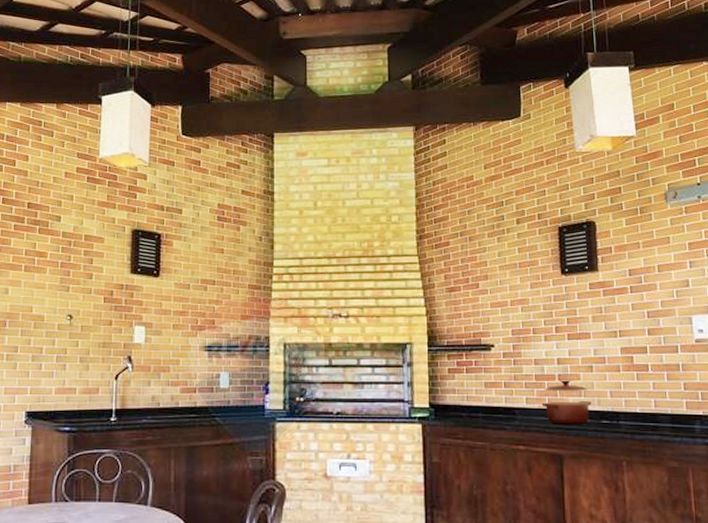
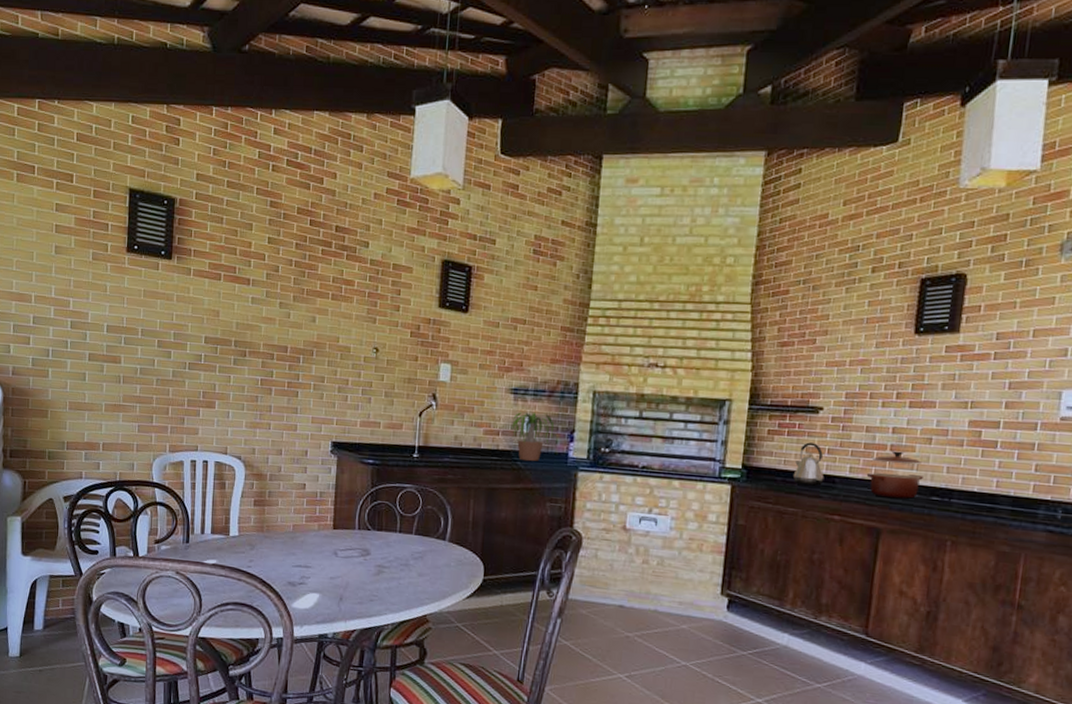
potted plant: none [208,367,255,415] -> present [511,412,559,461]
kettle: none [476,378,505,420] -> present [792,442,824,487]

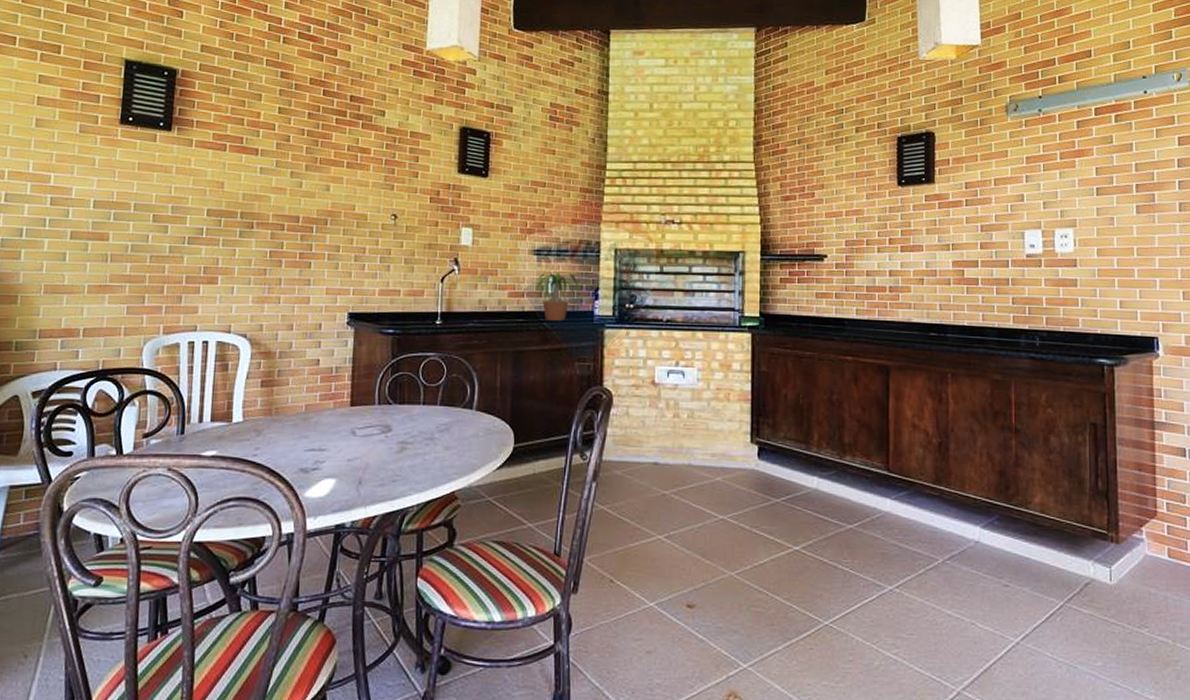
kettle: present [792,442,824,487] -> none [806,288,835,331]
saucepan: present [866,451,925,499] -> none [871,292,921,337]

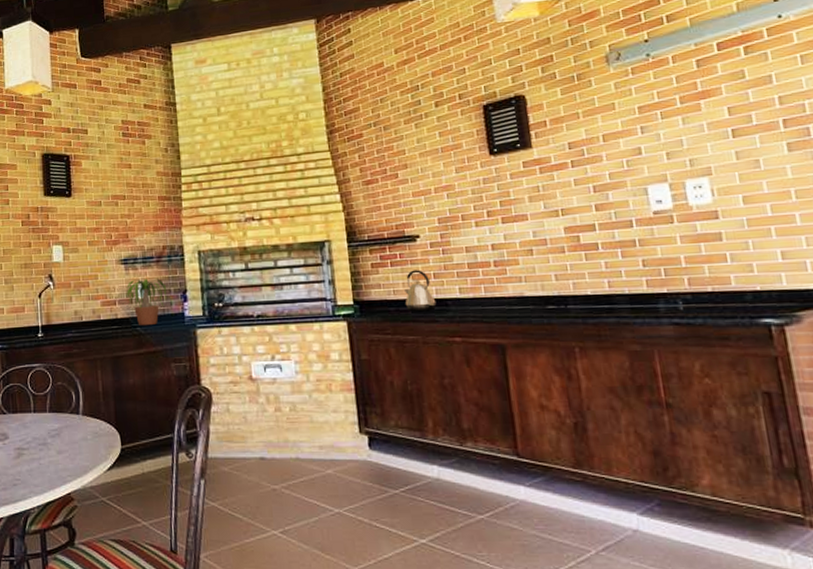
kettle: none [806,288,835,331] -> present [404,269,437,313]

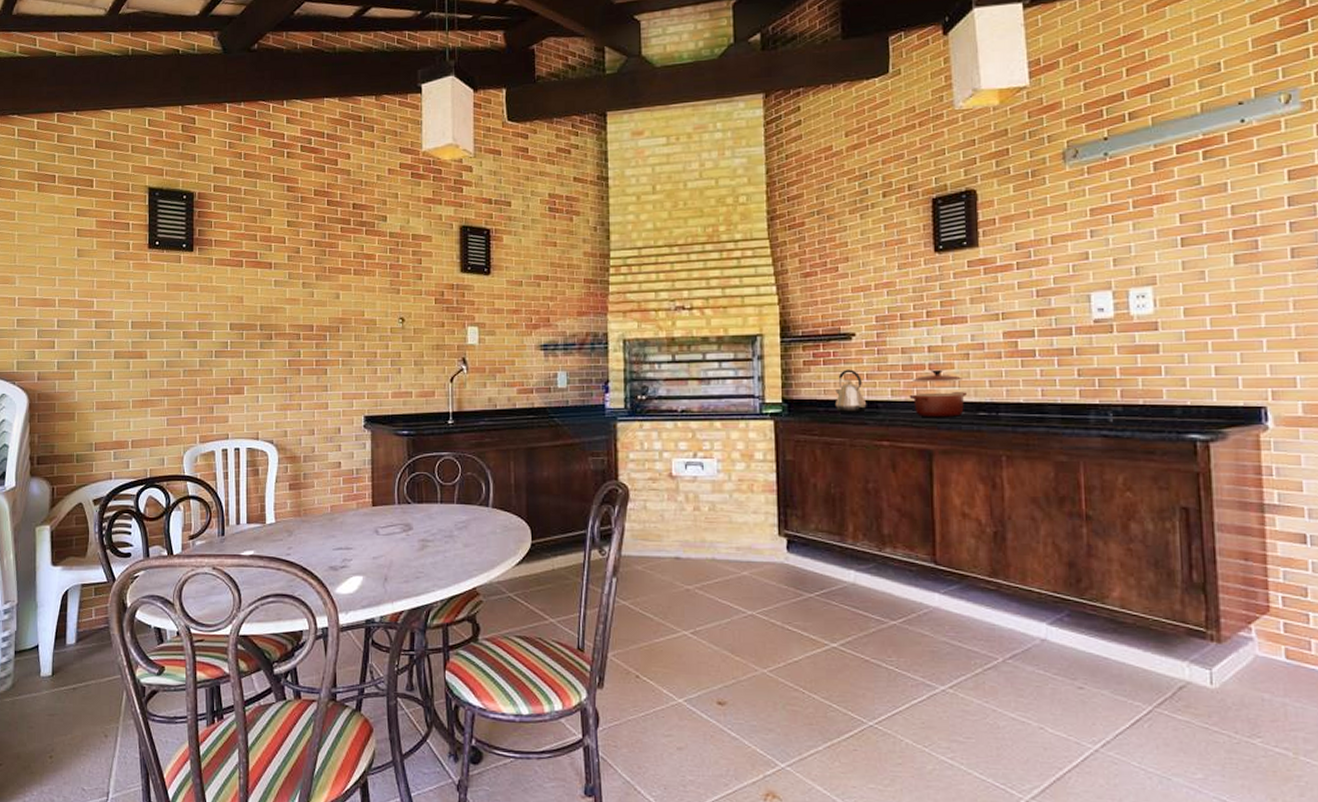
potted plant: present [126,277,173,325] -> none [545,366,594,416]
saucepan: none [477,266,535,313] -> present [909,369,968,418]

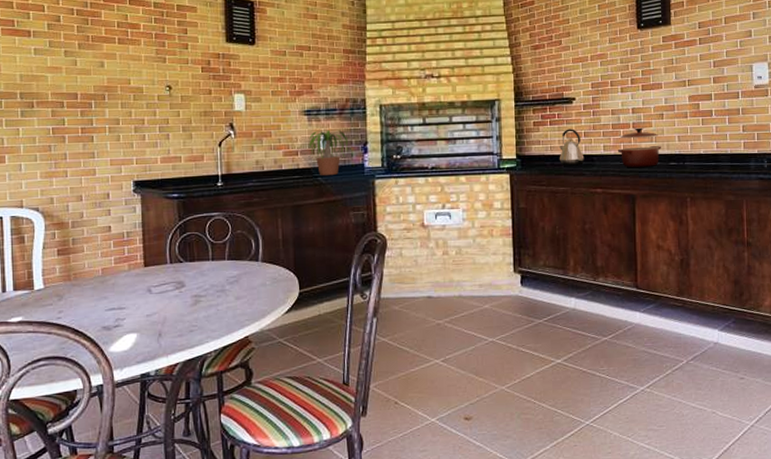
potted plant: none [545,366,594,416] -> present [309,129,354,175]

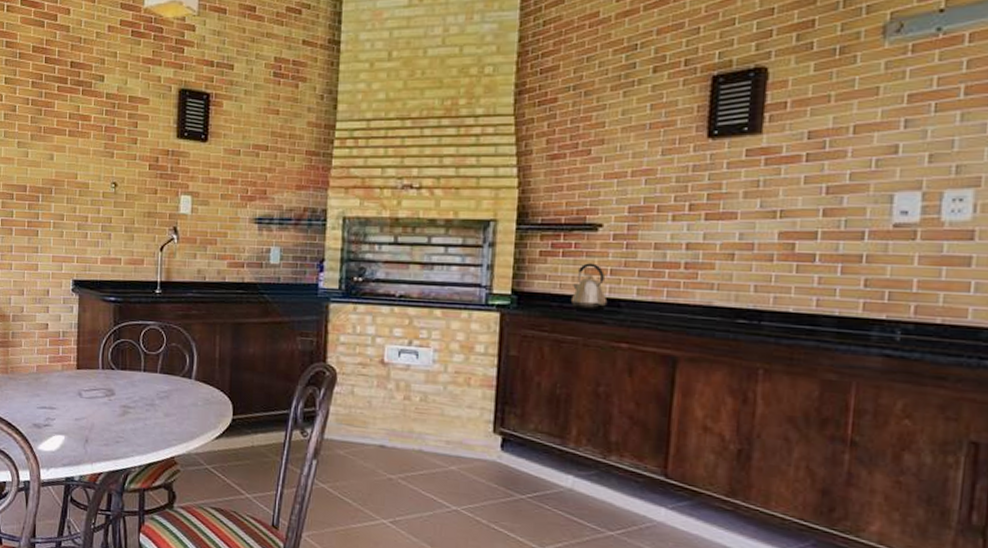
potted plant: present [309,129,354,175] -> none [257,241,308,293]
saucepan: present [617,127,662,168] -> none [657,269,727,323]

